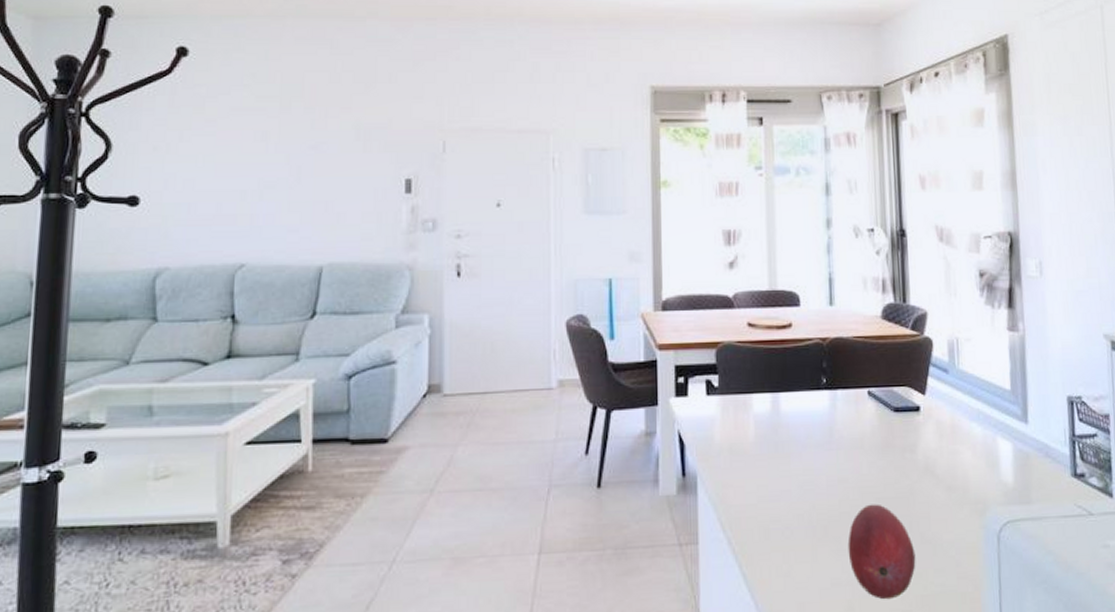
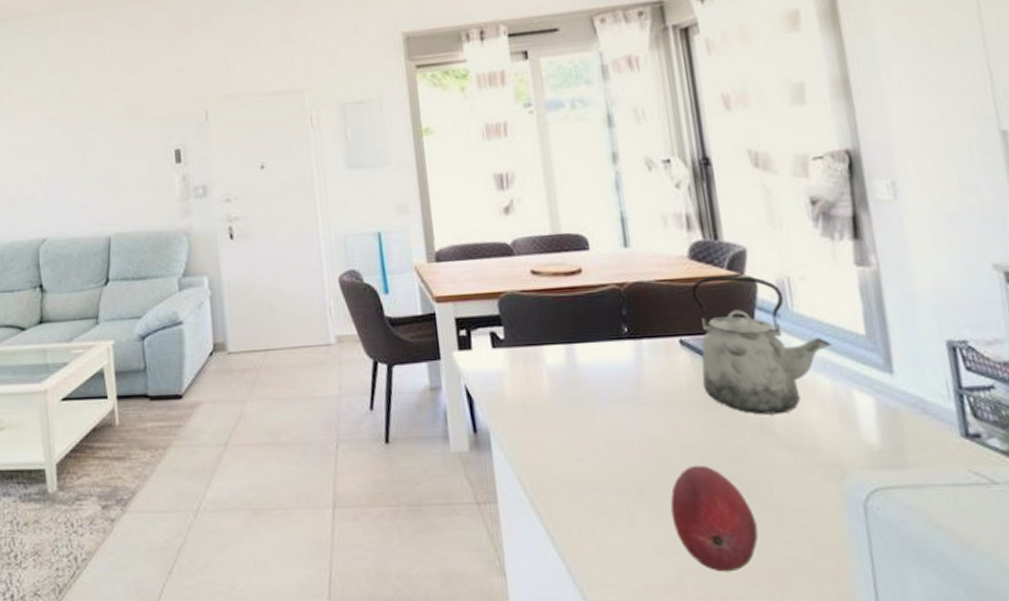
kettle: none [882,335,985,459] -> present [692,275,832,415]

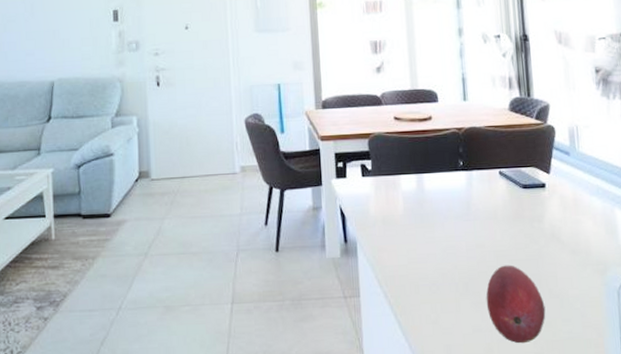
kettle: present [692,275,832,415] -> none [510,124,604,227]

